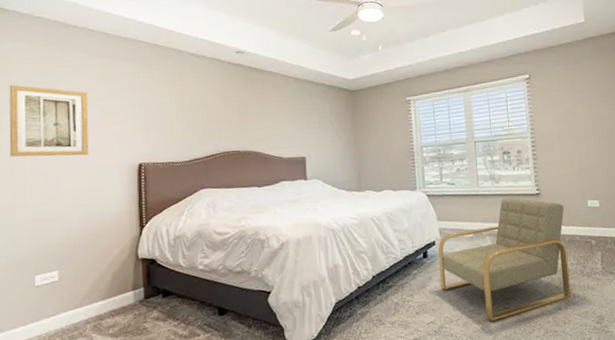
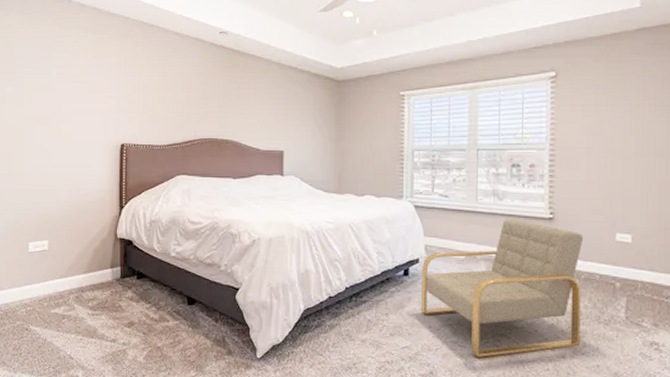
wall art: present [9,84,89,157] -> none [11,58,79,132]

